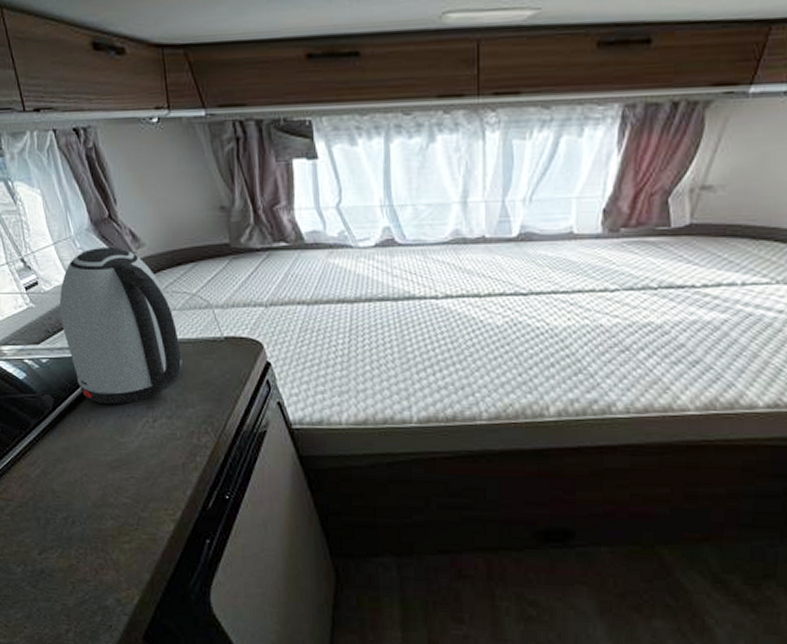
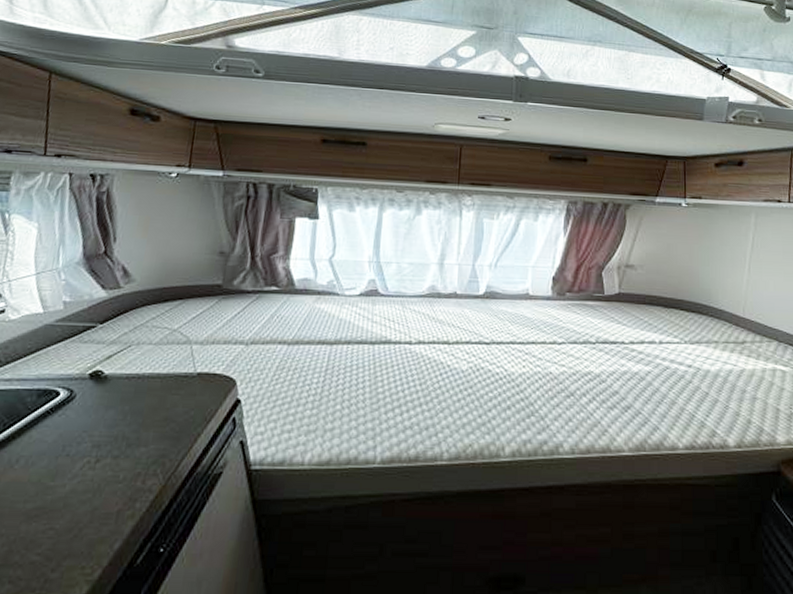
kettle: present [59,247,183,405] -> none [17,280,148,443]

